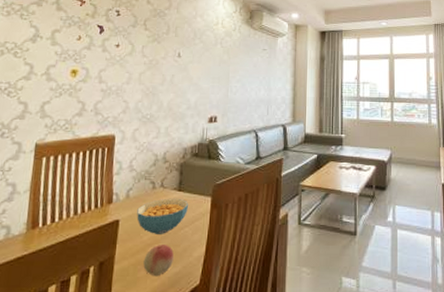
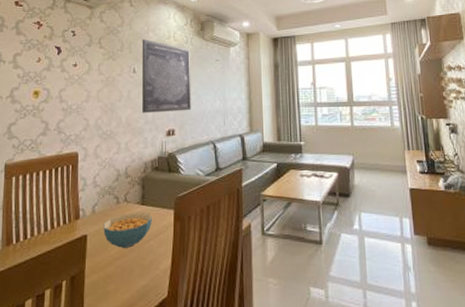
fruit: present [143,245,174,277] -> none [112,258,142,290]
wall art: none [185,24,239,99] -> present [142,39,192,114]

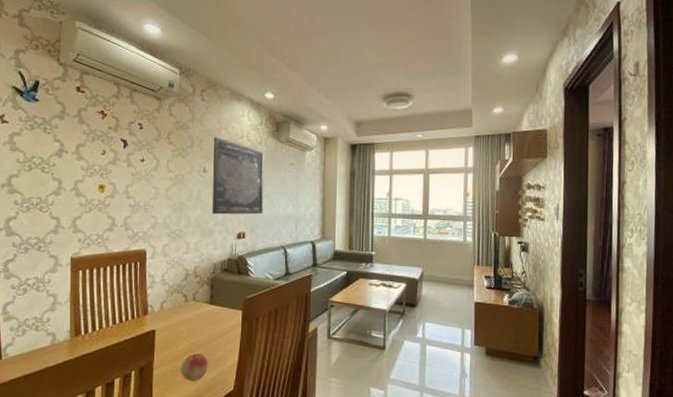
cereal bowl: present [103,212,153,248] -> none [172,311,221,344]
fruit: none [112,258,142,290] -> present [180,353,209,382]

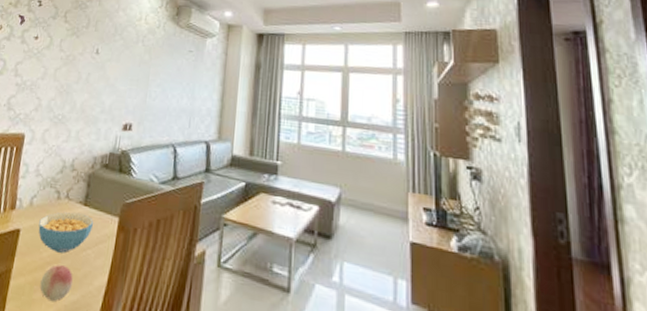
cereal bowl: none [172,311,221,344] -> present [38,211,94,254]
wall art: present [213,137,265,215] -> none [99,18,162,105]

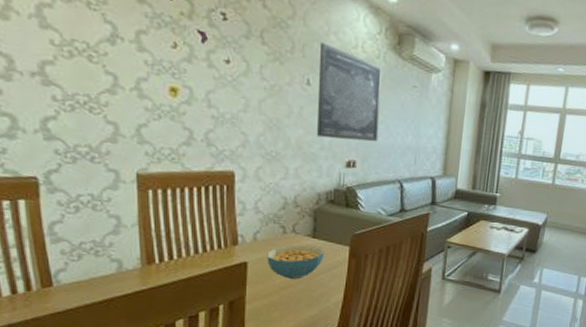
fruit: present [40,265,73,302] -> none [277,289,310,318]
wall art: none [99,18,162,105] -> present [317,42,383,142]

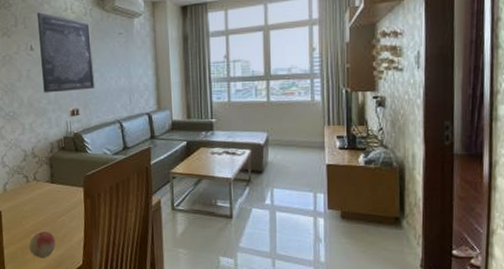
cereal bowl: present [267,244,325,279] -> none [16,190,63,223]
fruit: none [277,289,310,318] -> present [29,231,57,259]

